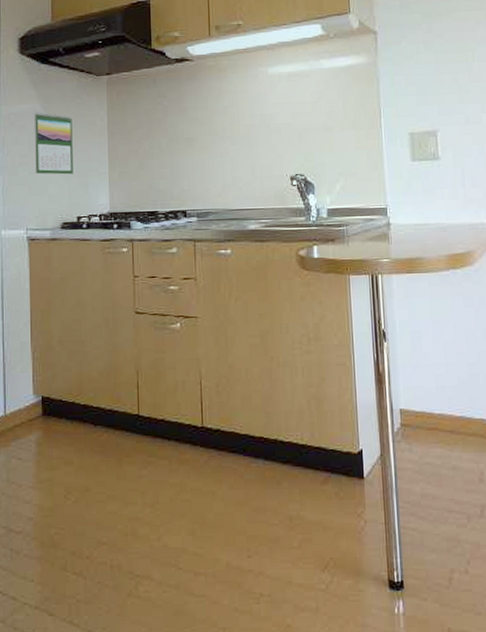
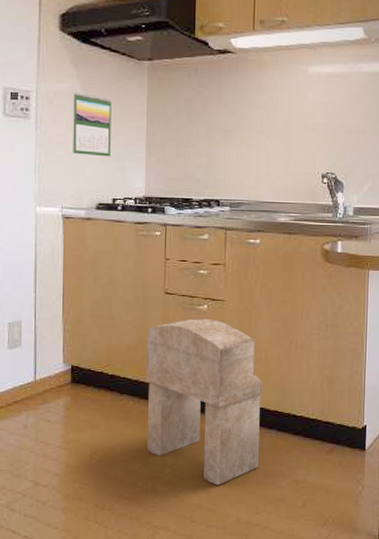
stool: none [118,338,248,526] -> present [146,319,263,486]

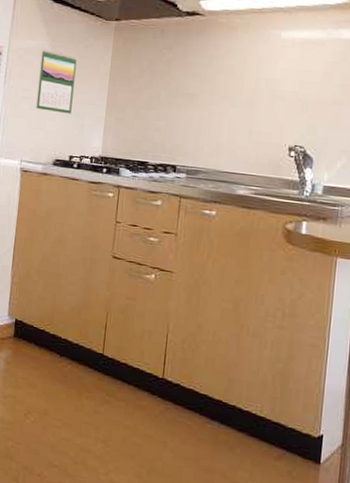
stool: present [146,319,263,486] -> none [81,287,208,472]

